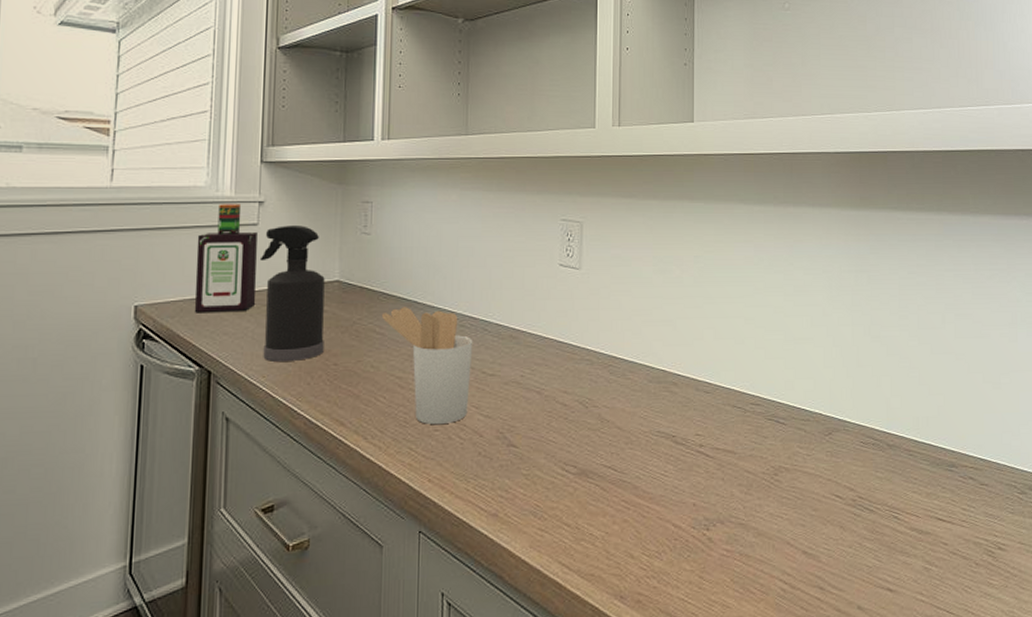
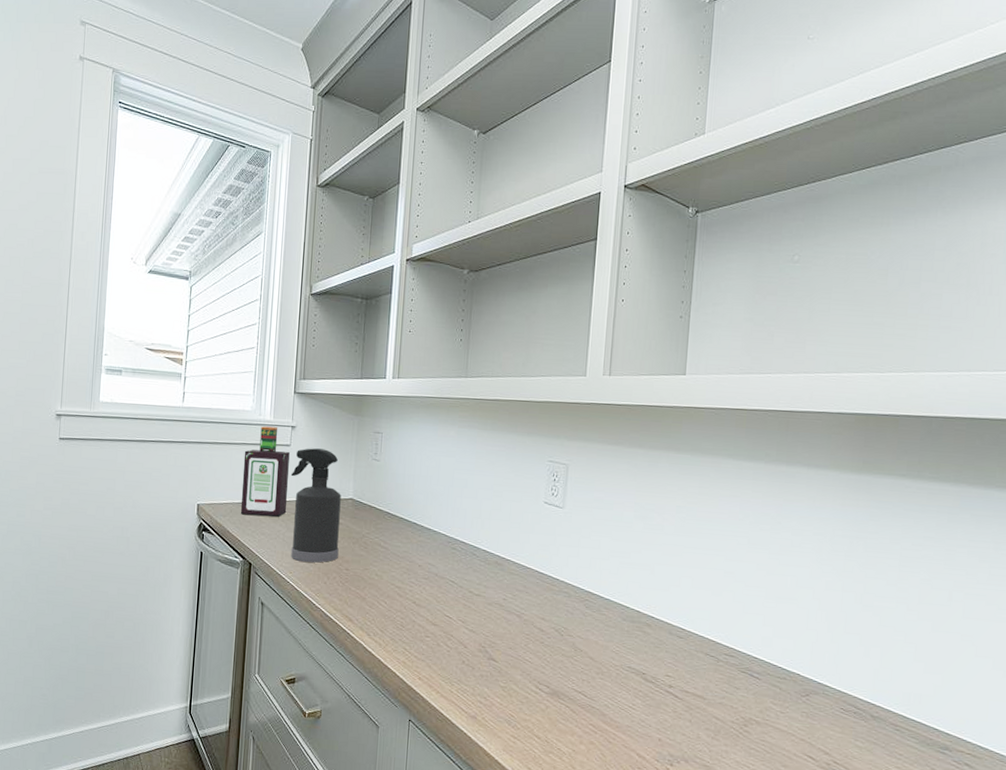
utensil holder: present [382,307,473,425] -> none [387,526,463,633]

